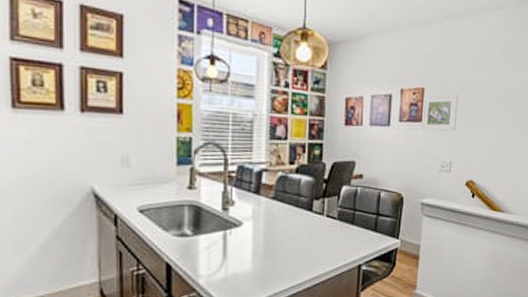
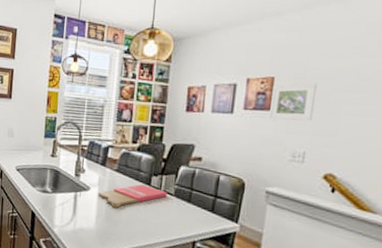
cutting board: none [253,210,331,243] -> present [98,184,168,208]

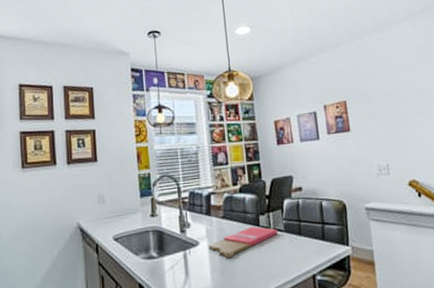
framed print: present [269,83,317,121] -> none [347,101,386,140]

